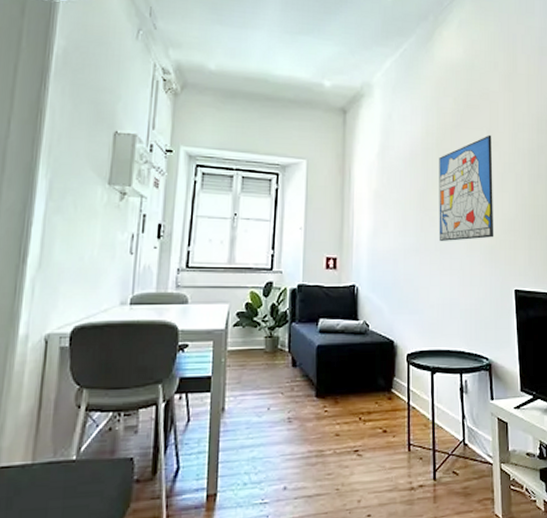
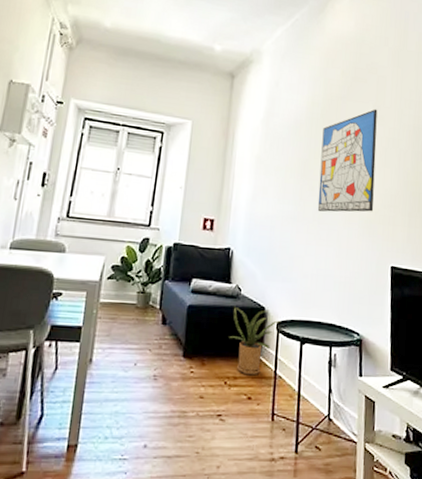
house plant: none [360,342,410,409] -> present [229,306,281,376]

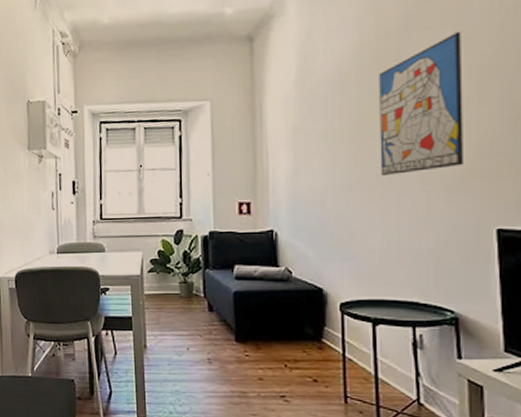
house plant: present [229,306,281,376] -> none [284,289,345,359]

